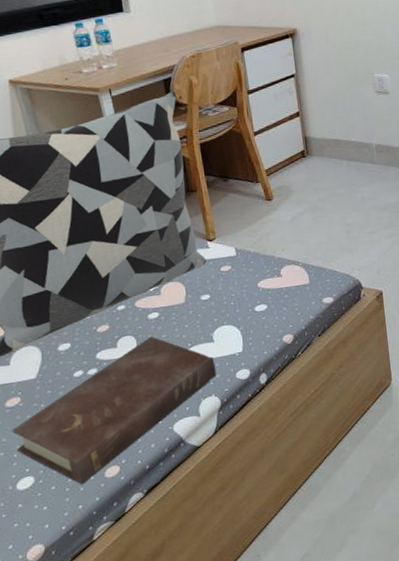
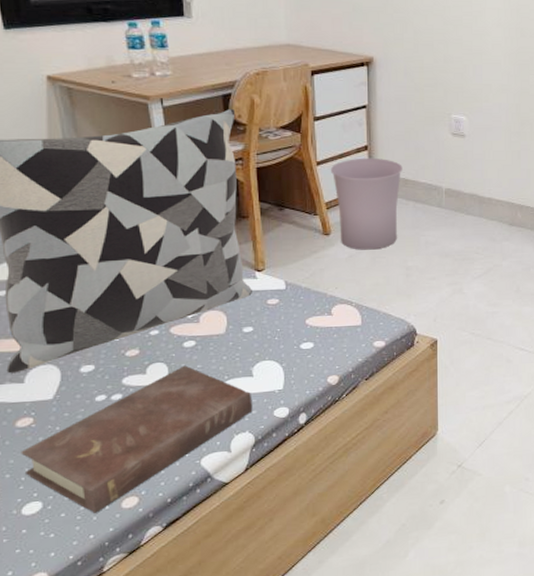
waste bin: none [267,122,335,212] -> present [331,157,402,250]

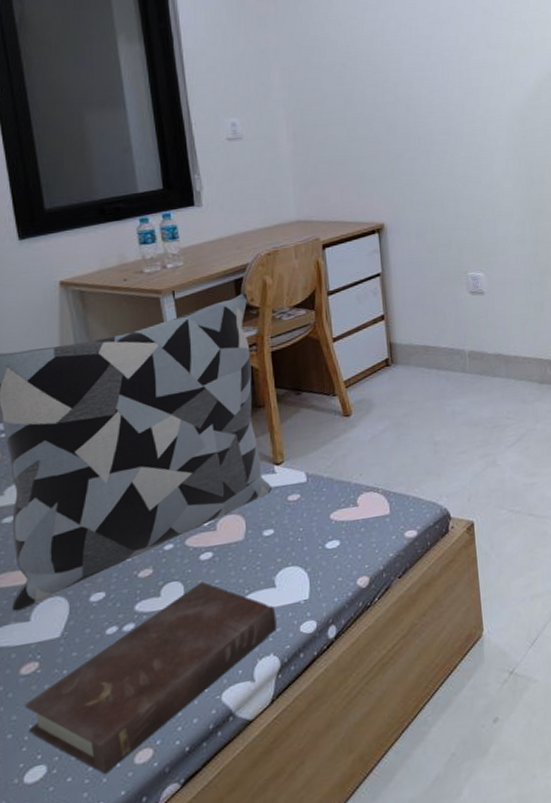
waste bin: present [331,157,402,250] -> none [348,327,422,429]

